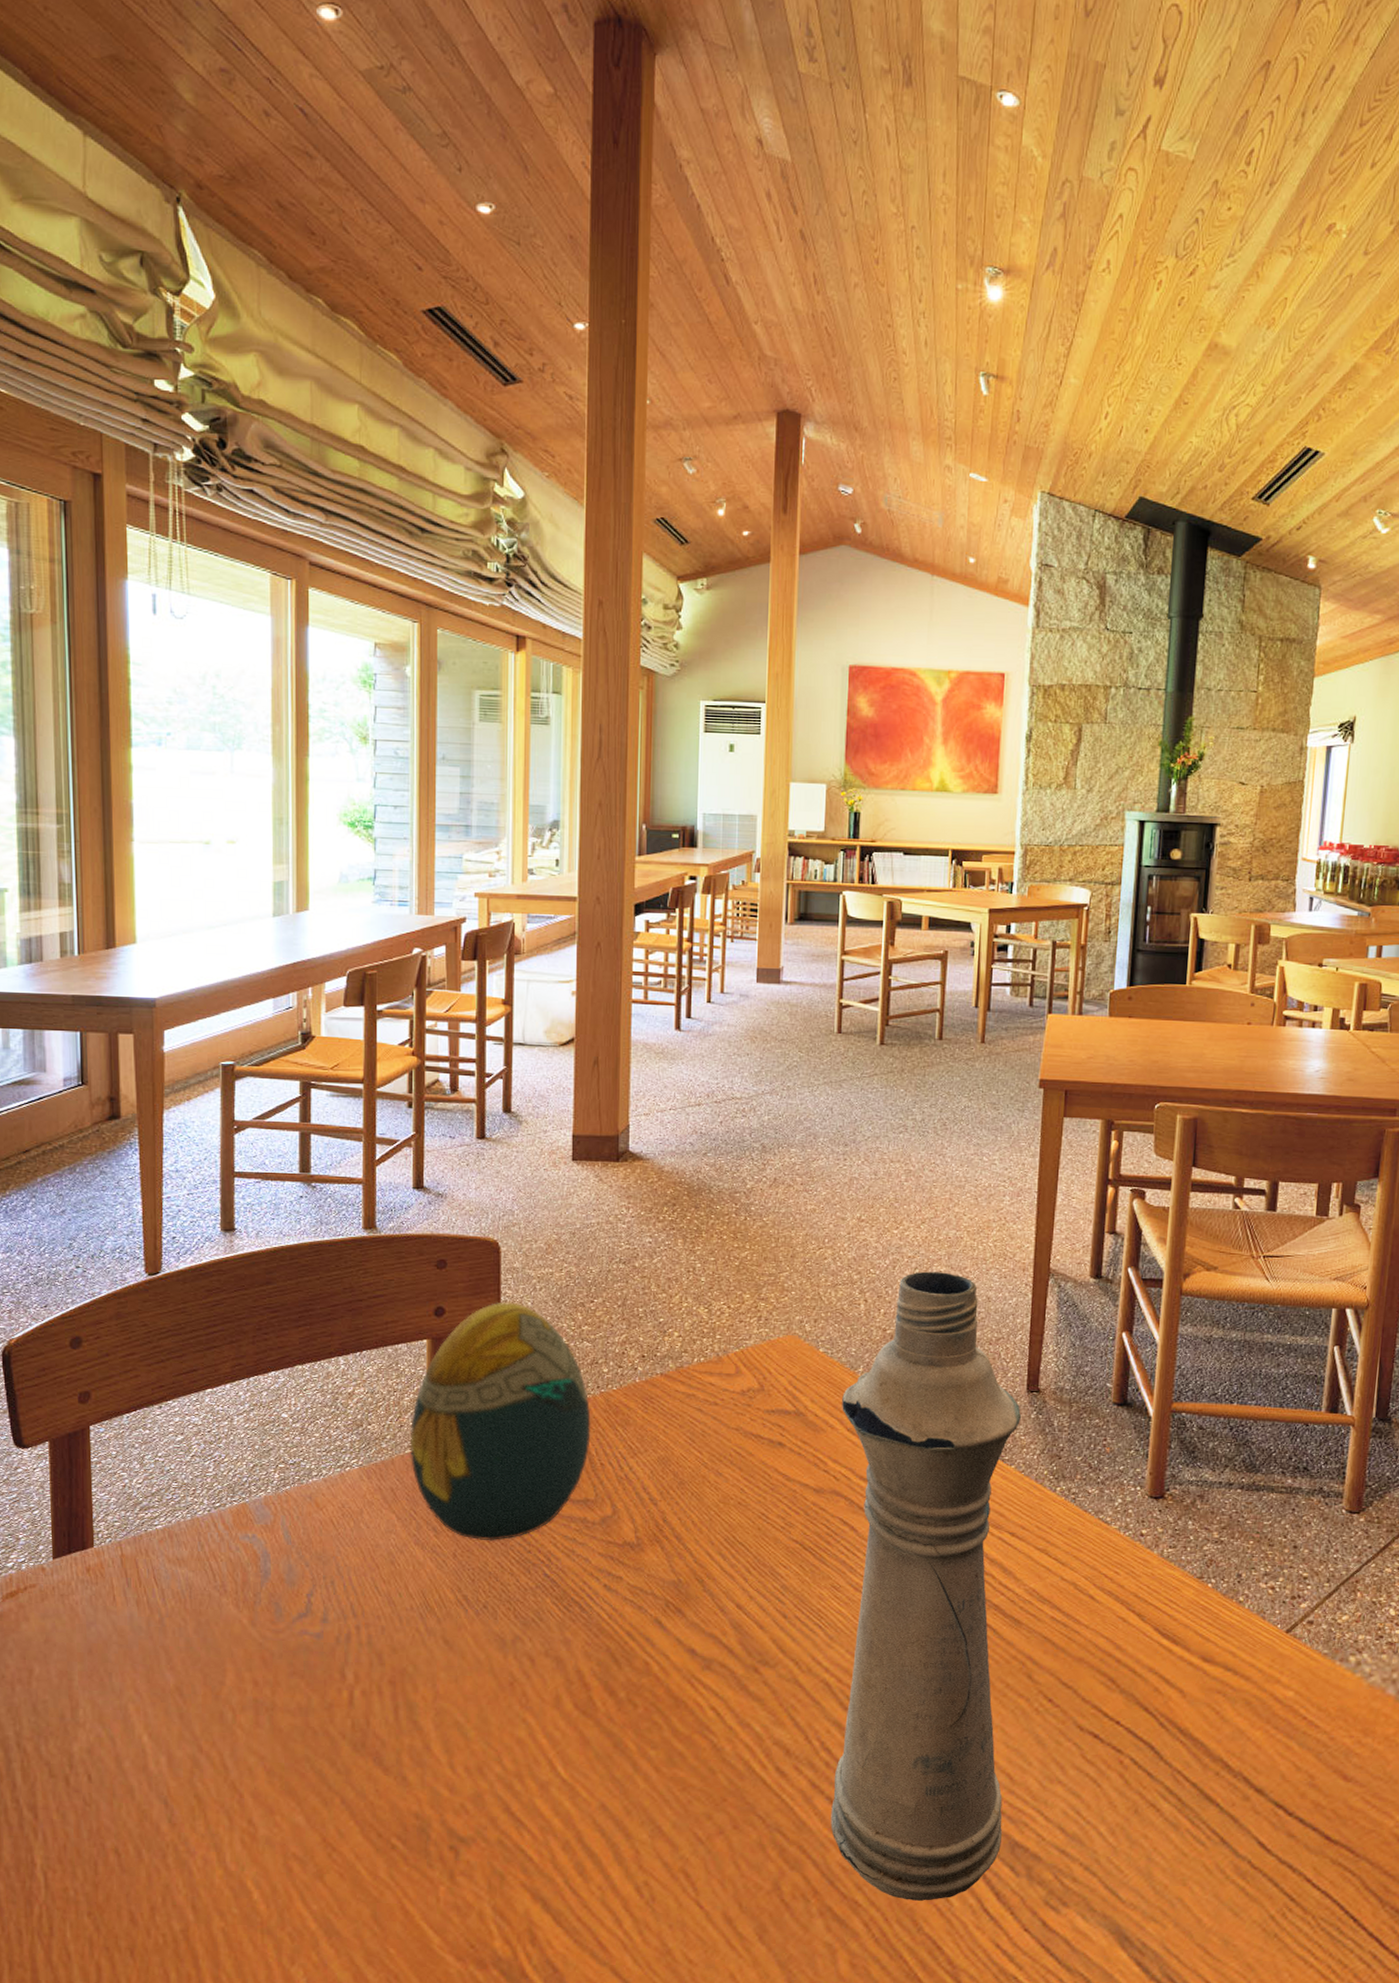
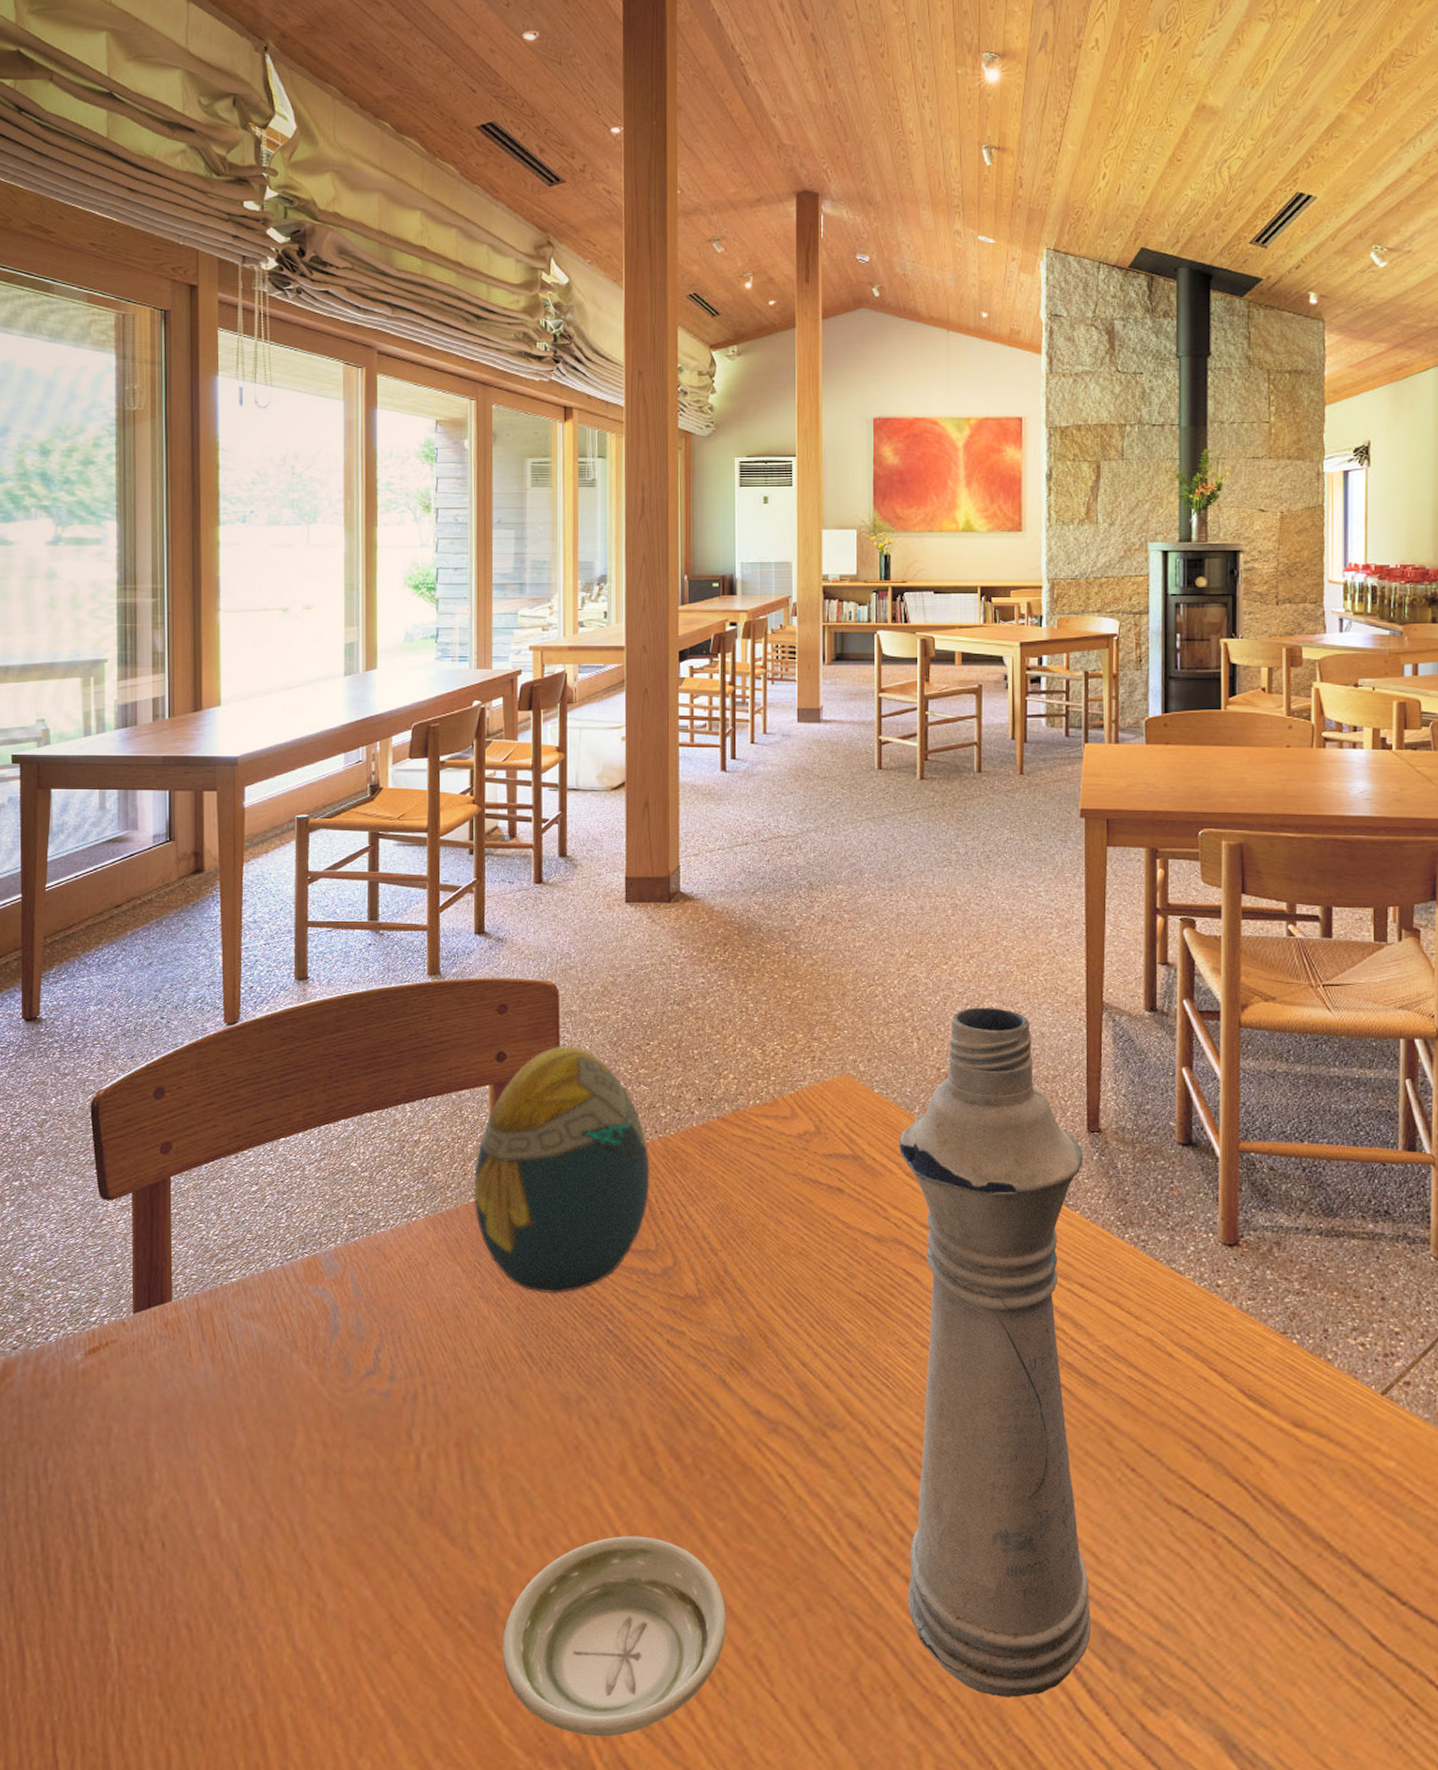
saucer: none [434,1763,656,1943] -> present [502,1535,727,1737]

